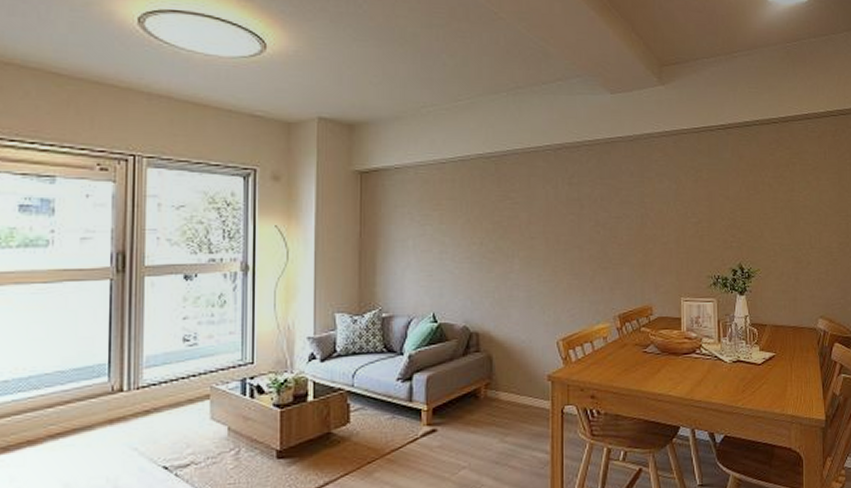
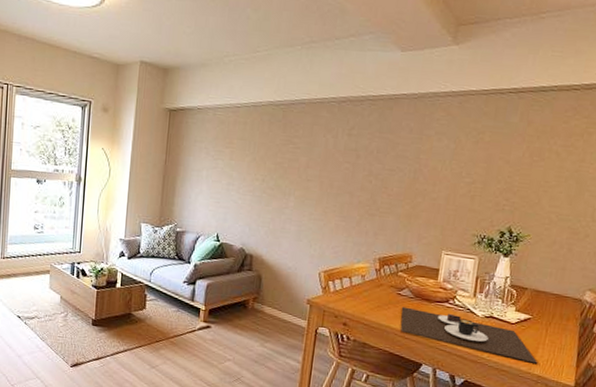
place setting: none [649,364,789,404] -> present [400,306,538,365]

